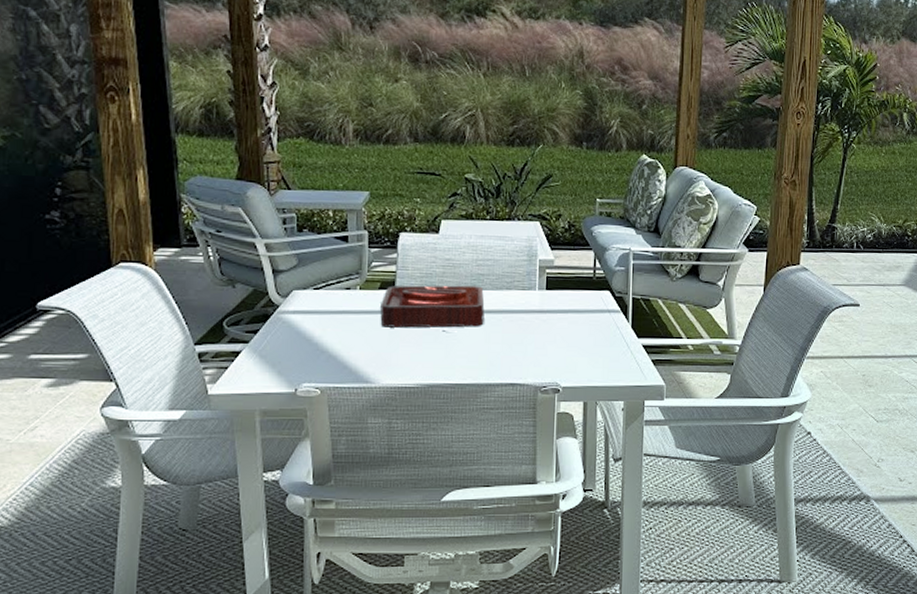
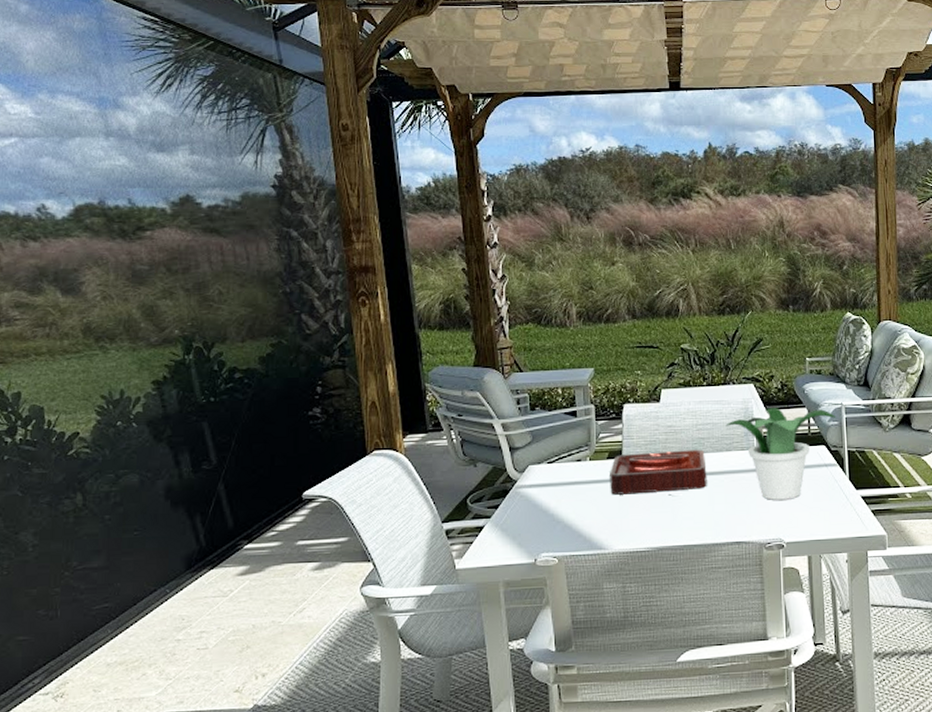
potted plant: none [507,248,623,344] -> present [725,408,836,500]

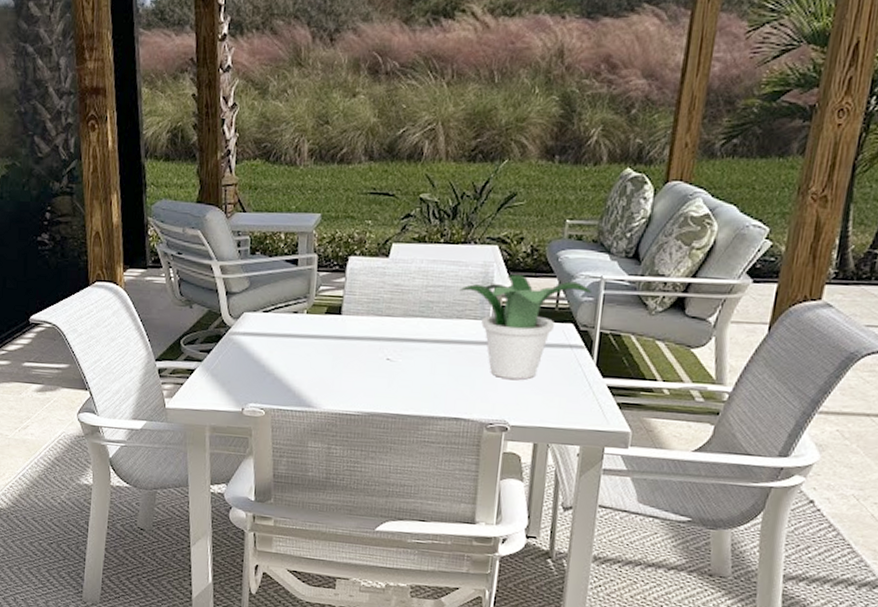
decorative tray: present [610,449,707,495] -> none [325,310,433,357]

